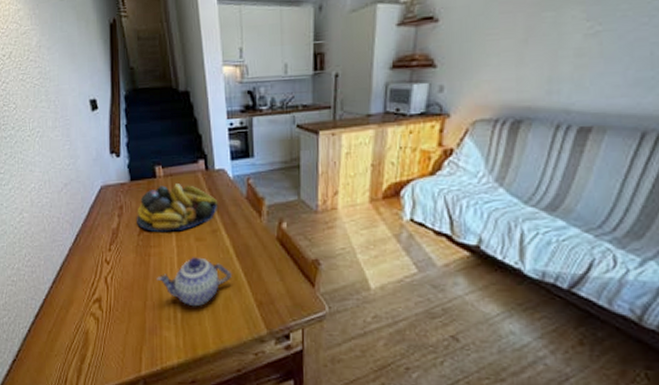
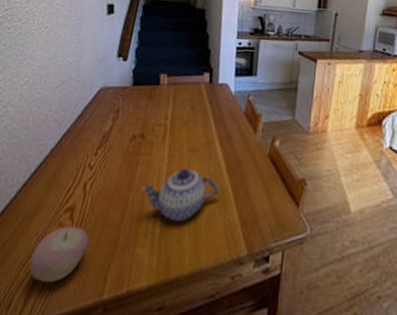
apple: none [74,315,119,363] -> present [29,226,89,283]
fruit bowl: present [137,184,218,233] -> none [131,93,217,141]

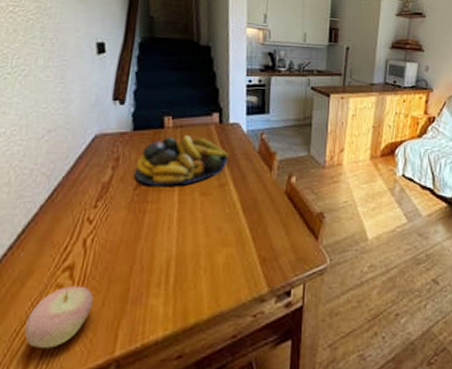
fruit bowl: none [131,93,217,141] -> present [134,135,230,187]
teapot: present [140,168,220,222] -> none [150,213,236,268]

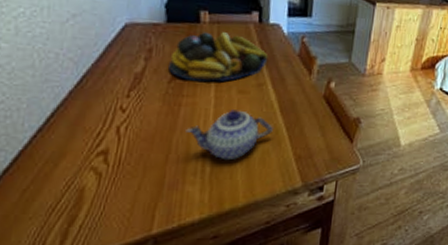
apple: present [24,286,93,349] -> none [60,169,129,224]
teapot: none [150,213,236,268] -> present [185,110,273,161]

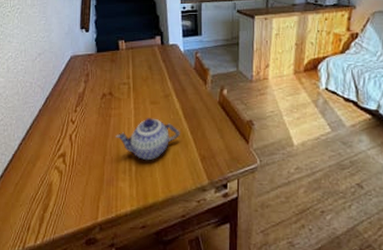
fruit bowl: present [169,32,269,83] -> none [101,56,171,97]

